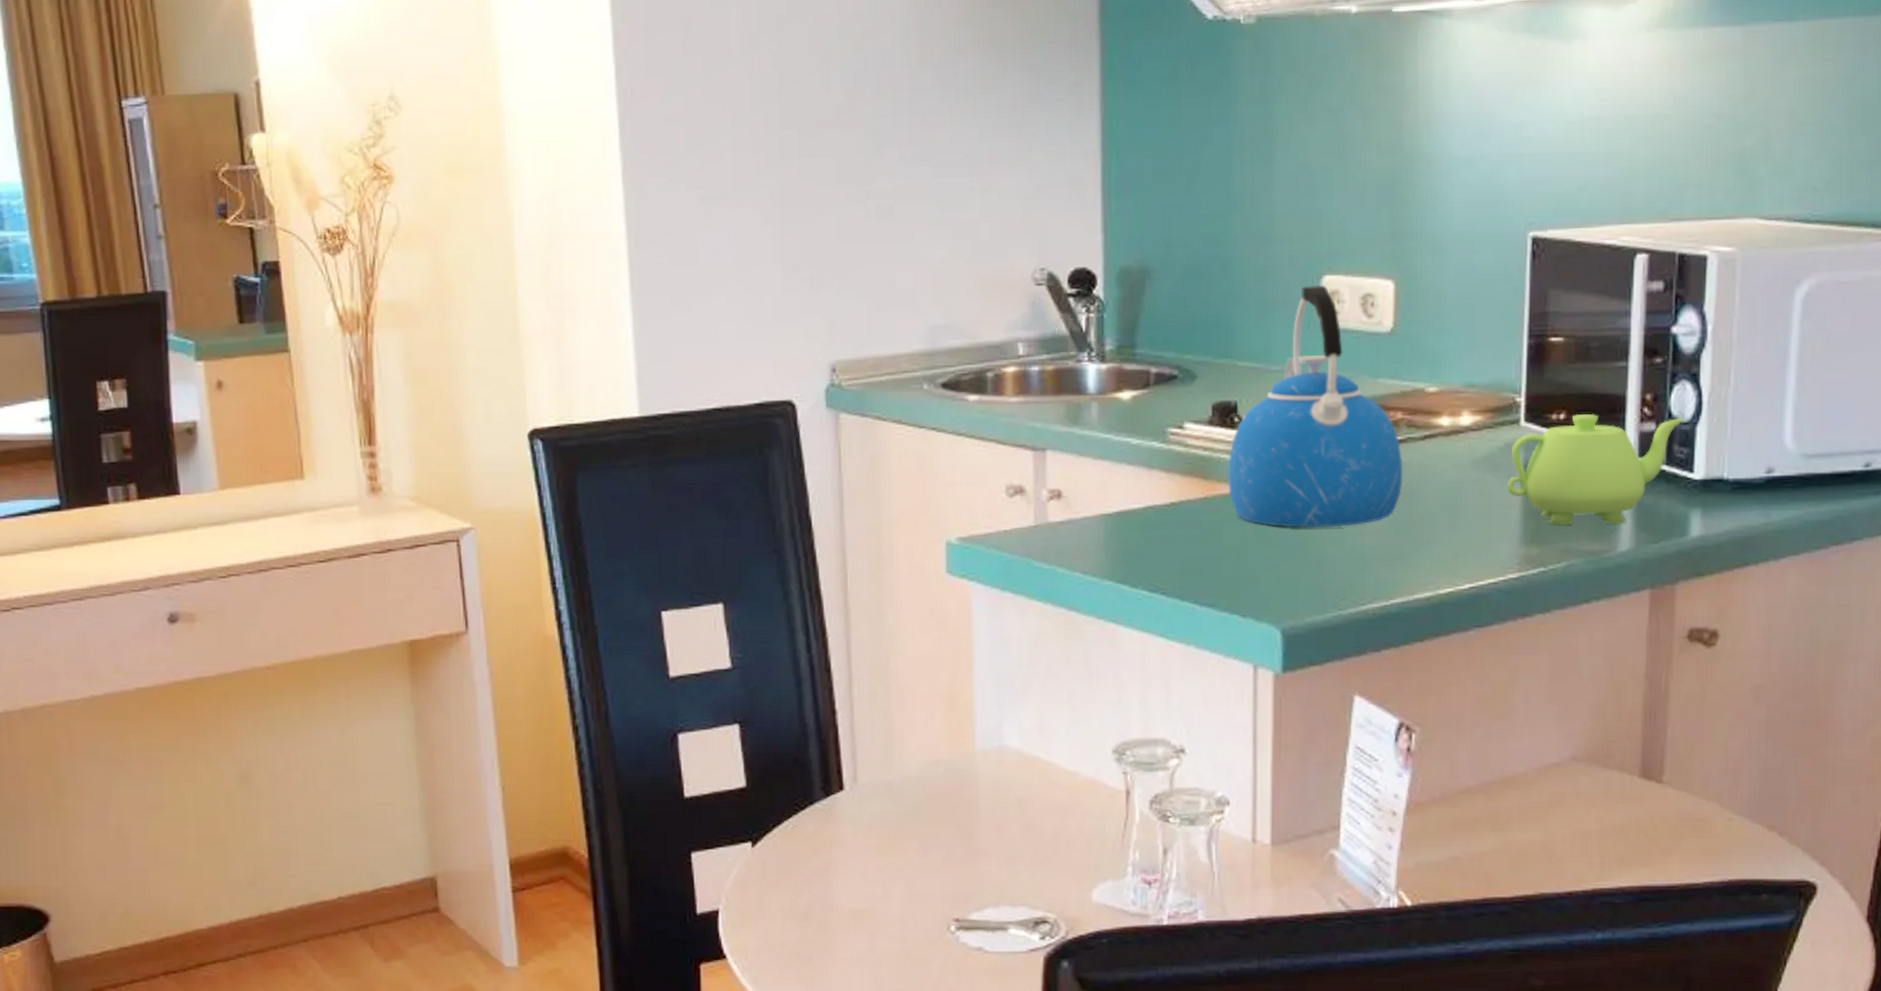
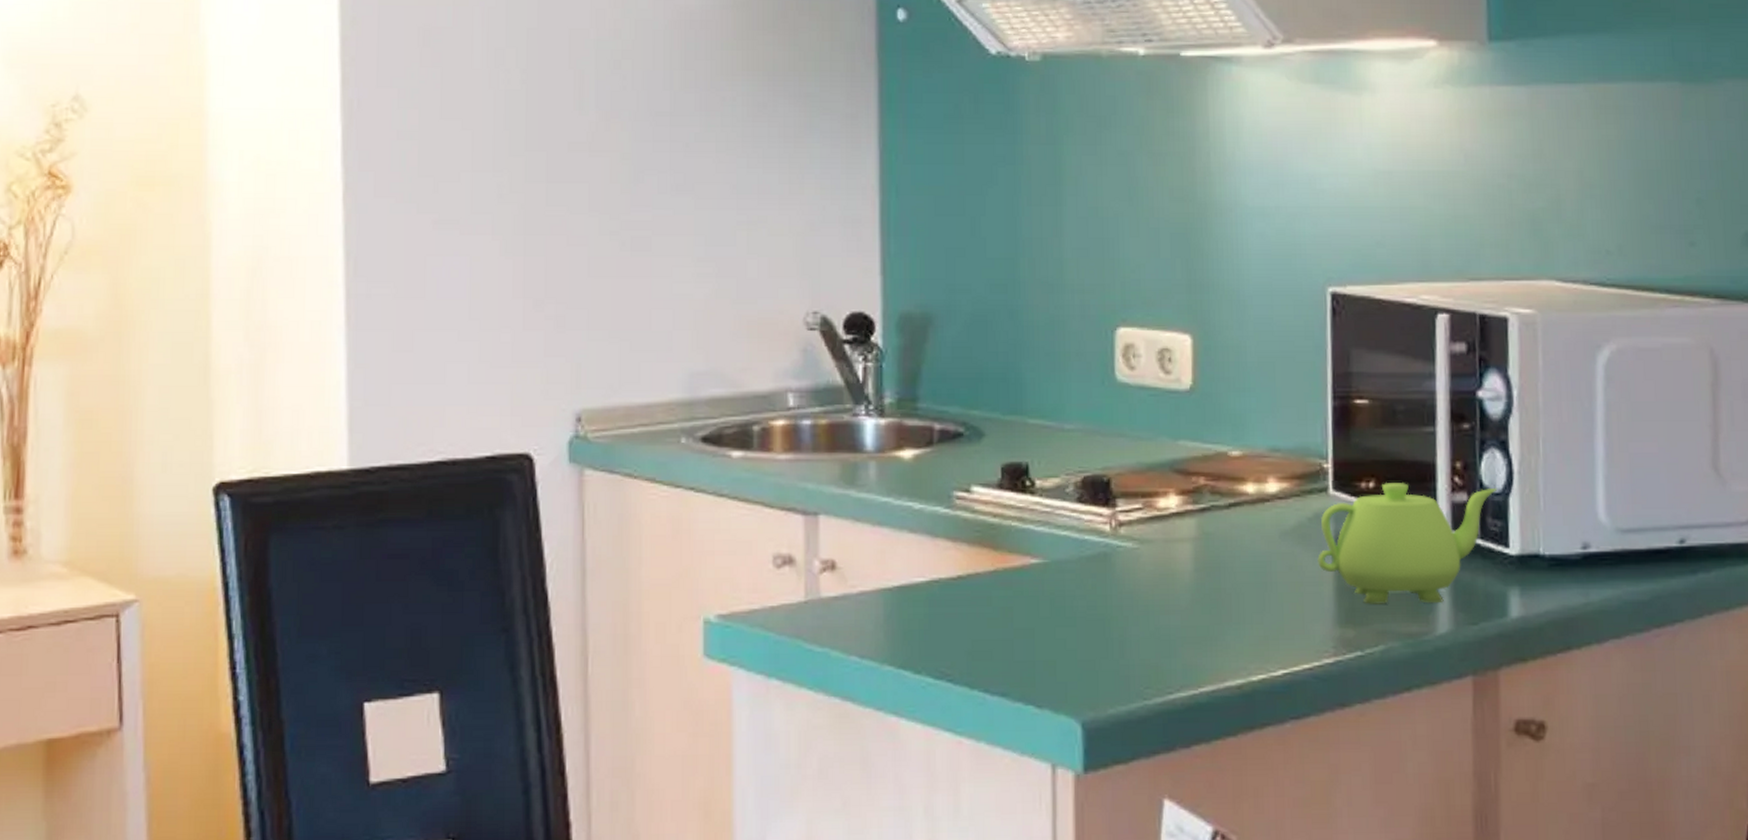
kettle: present [1227,284,1403,528] -> none [1019,337,1208,605]

